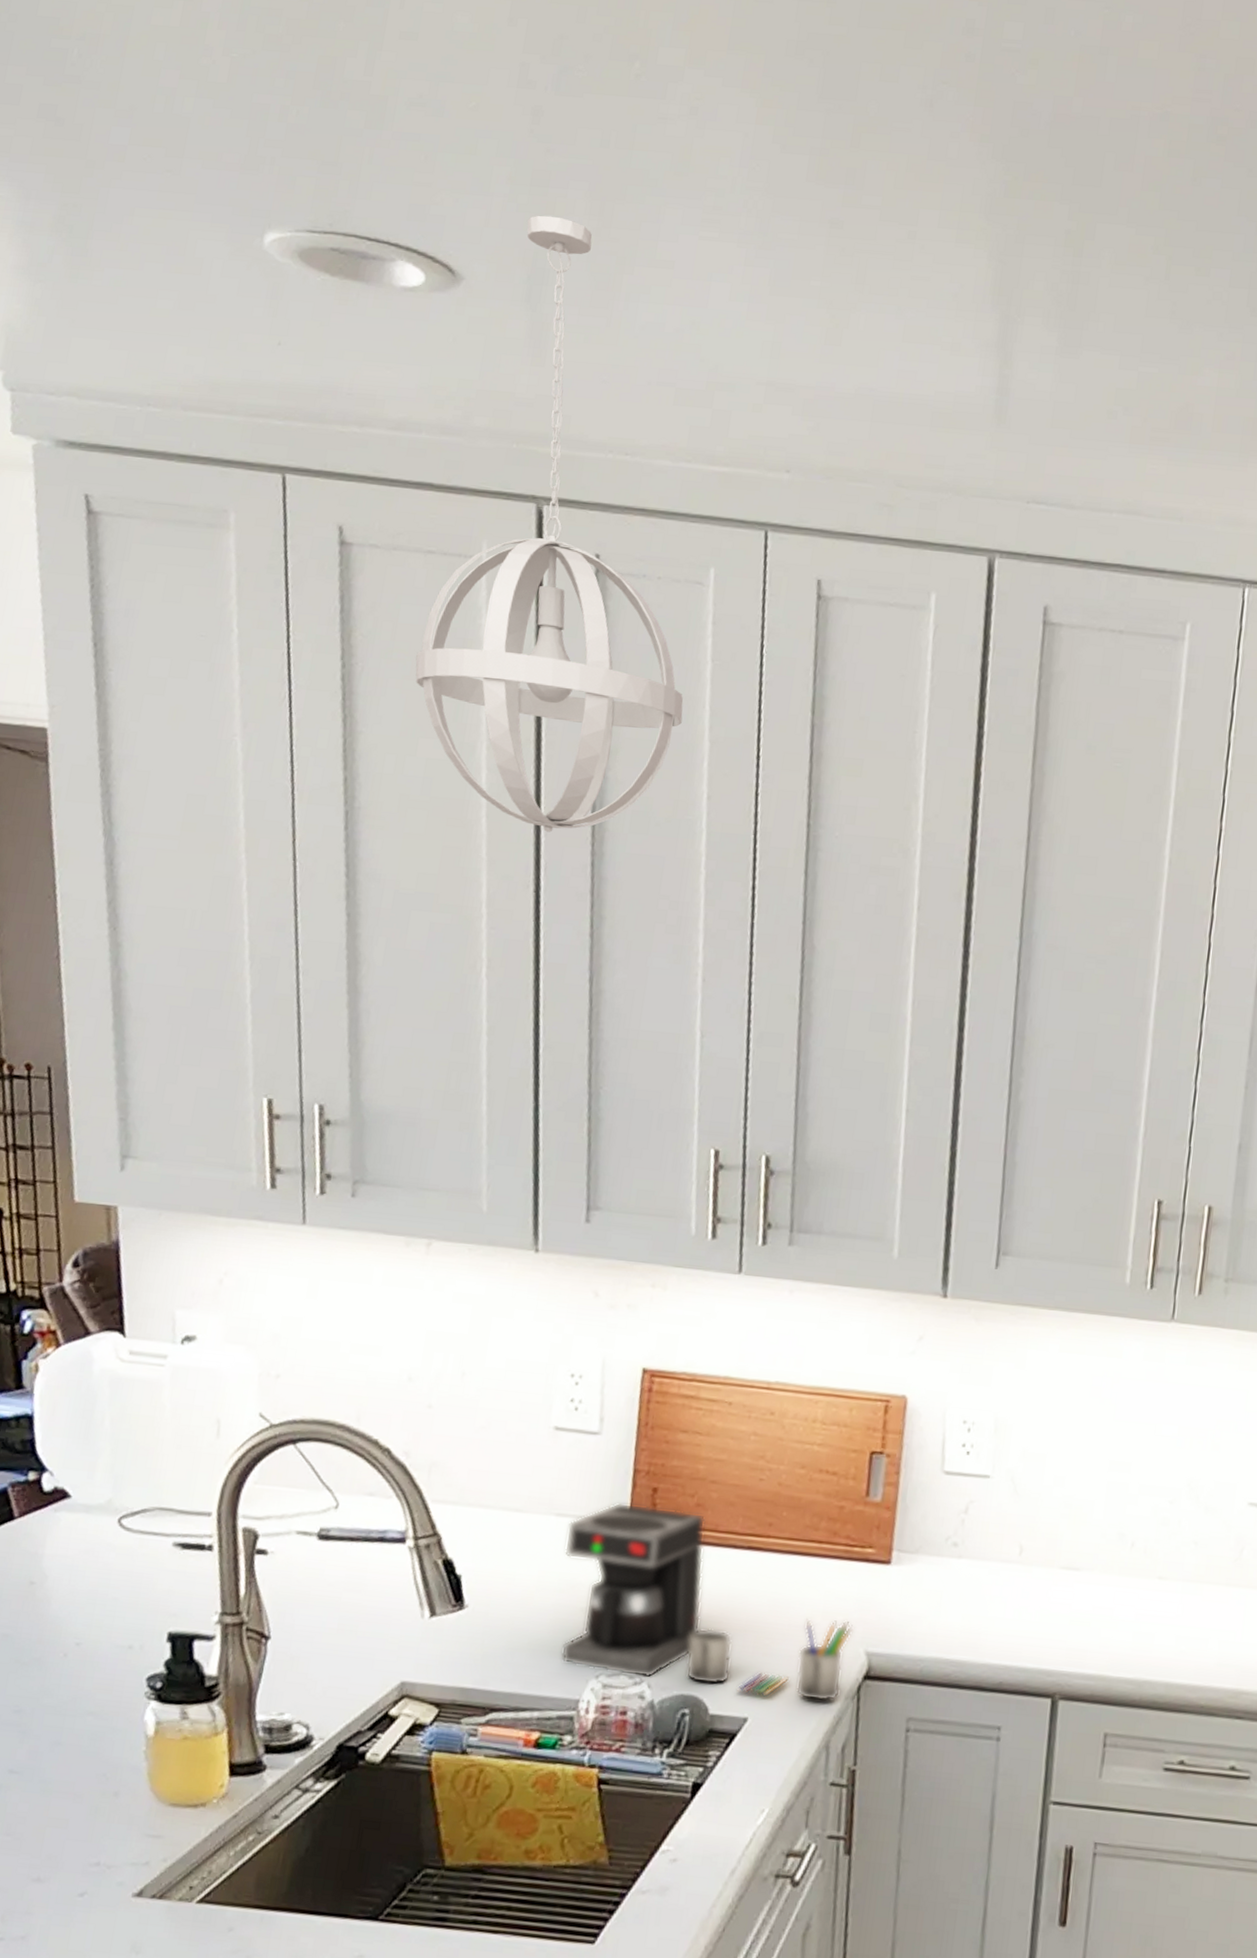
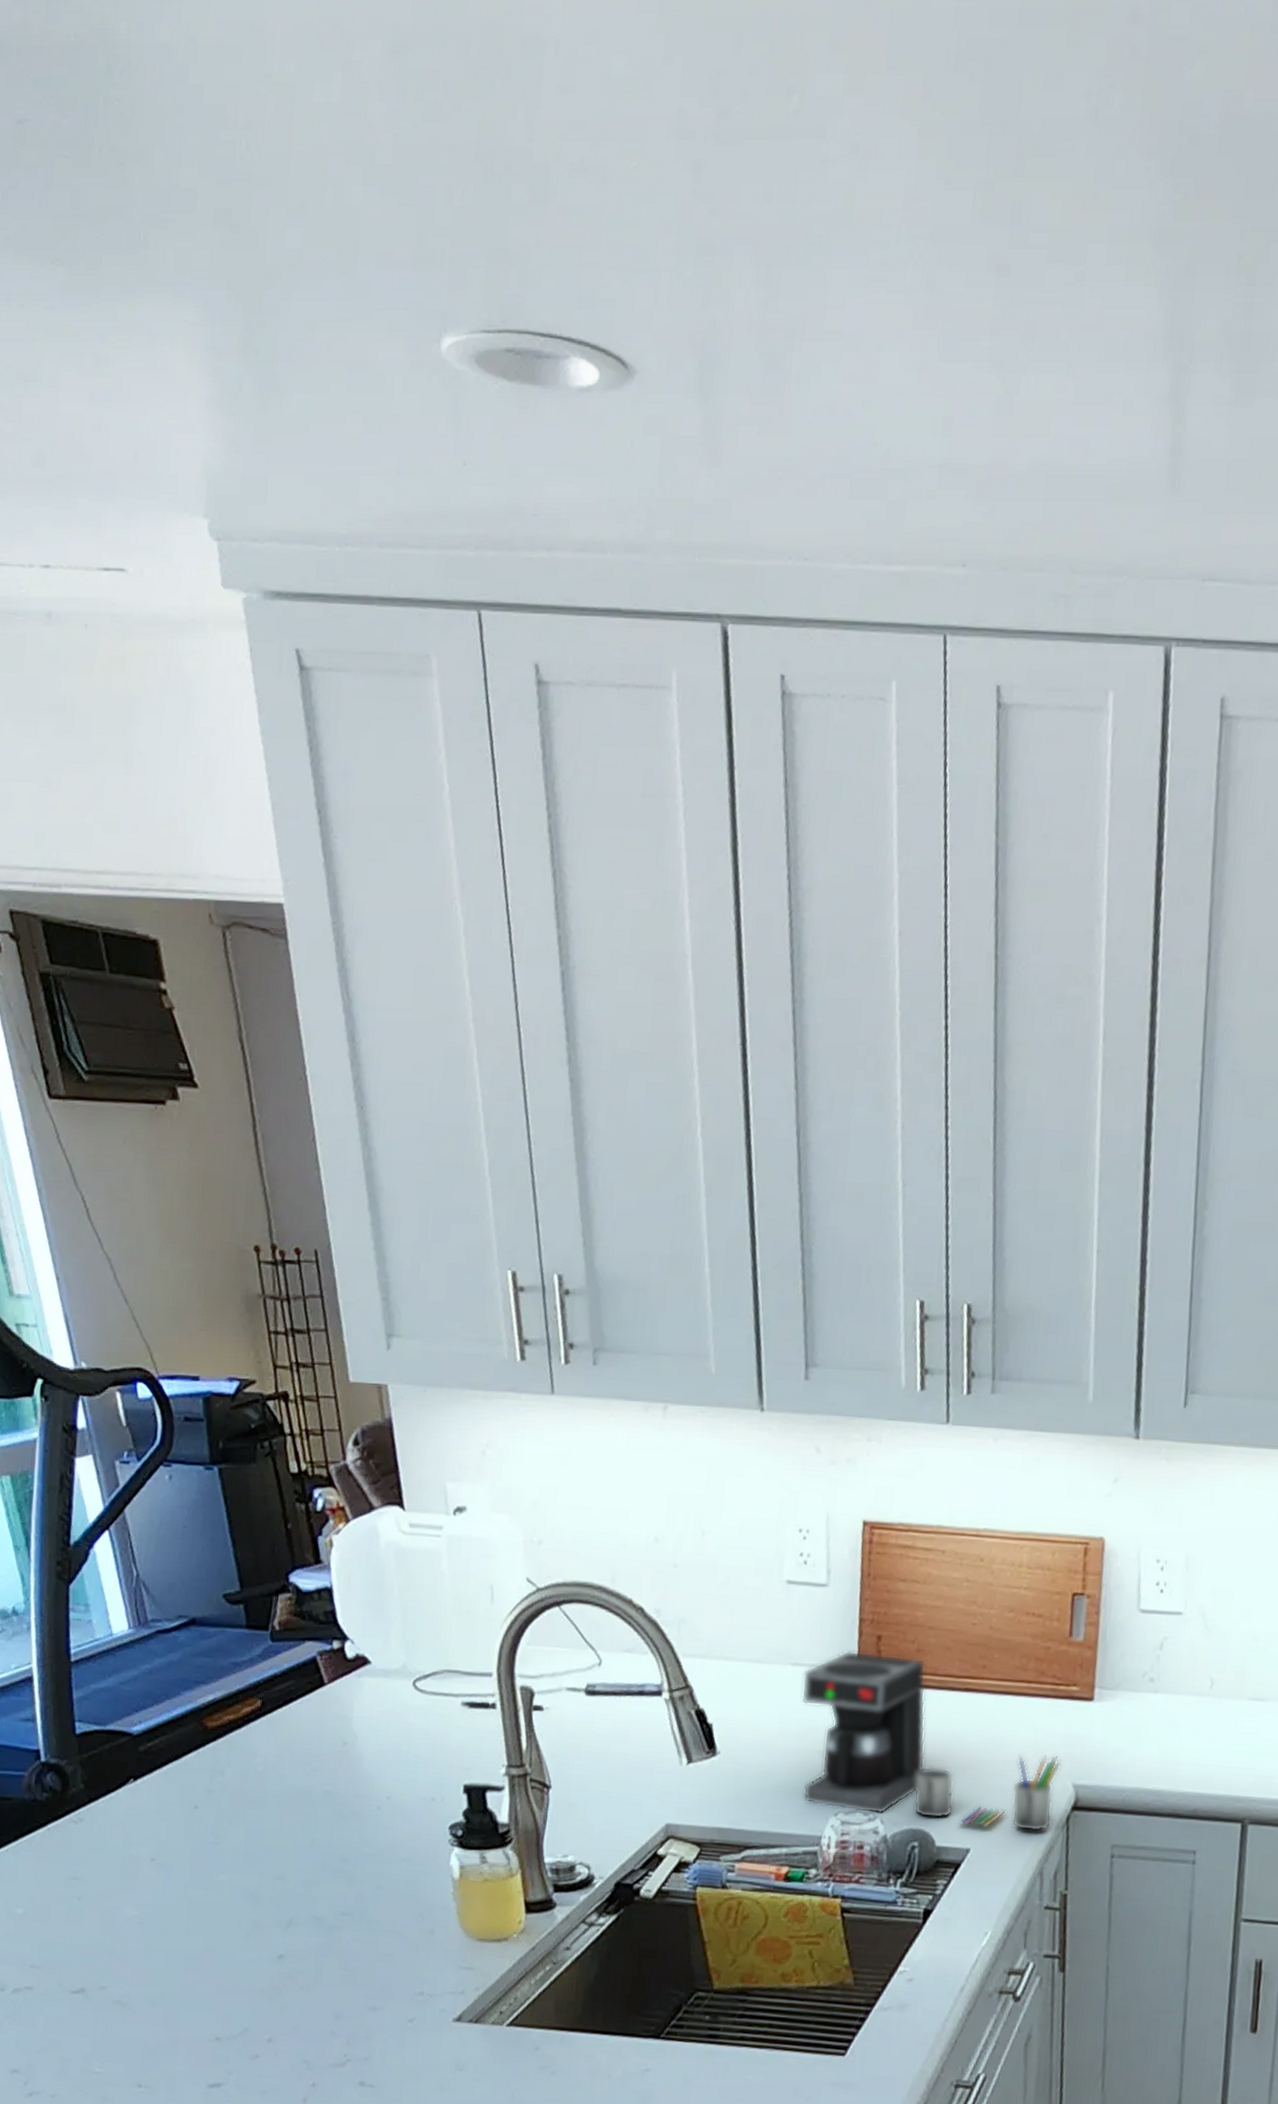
pendant light: present [415,215,684,832] -> none [616,290,872,981]

